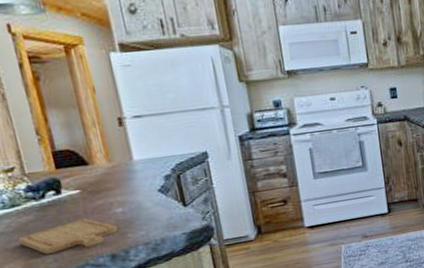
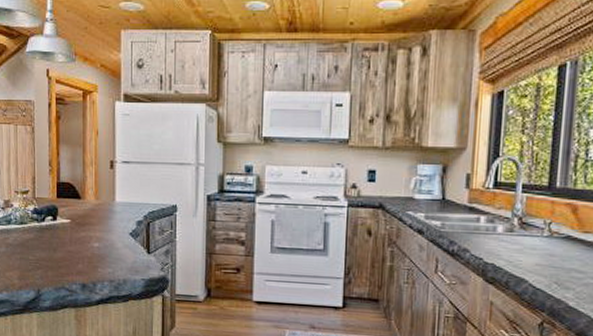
chopping board: present [18,218,119,254] -> none [19,246,92,273]

